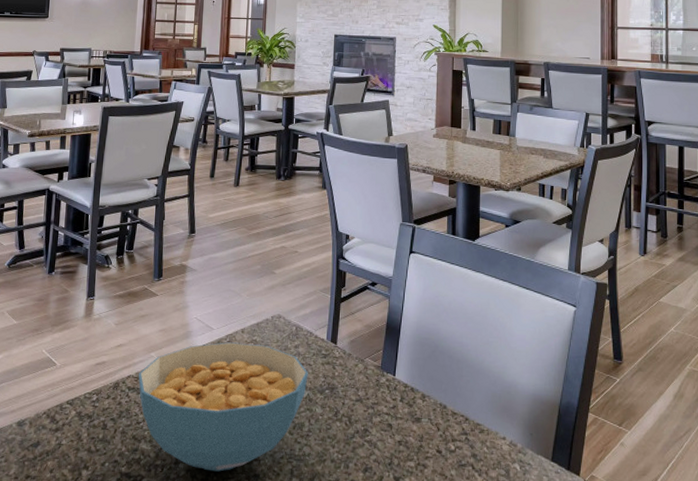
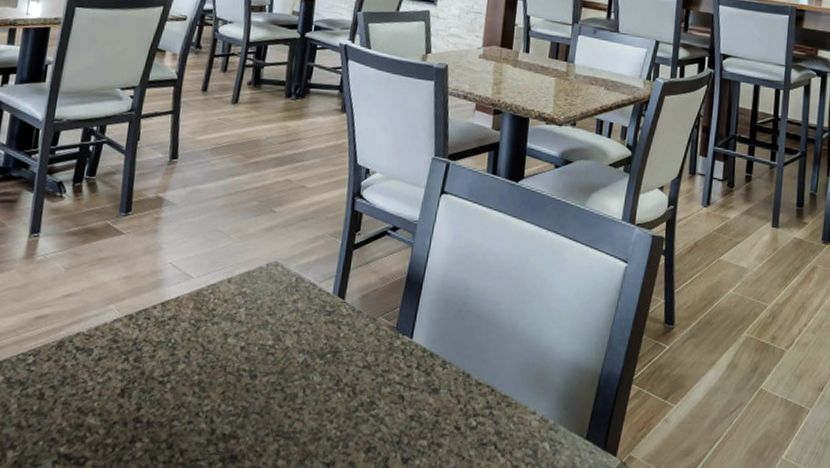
cereal bowl: present [138,342,308,472] -> none [90,294,307,452]

